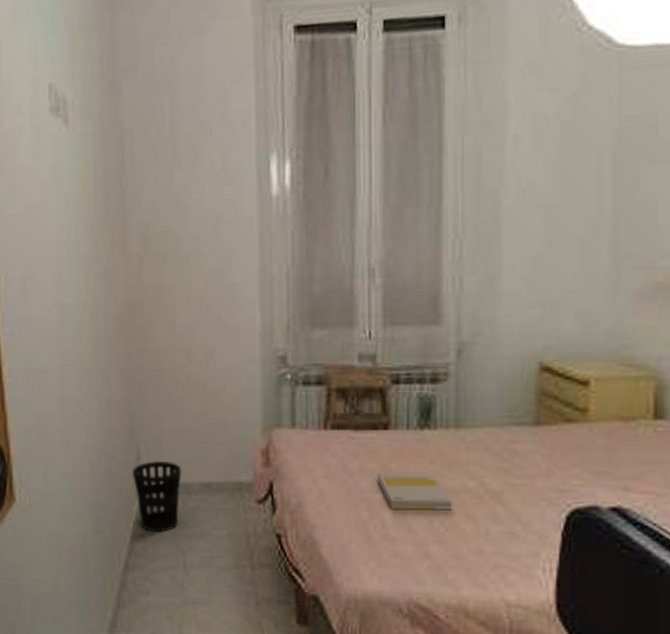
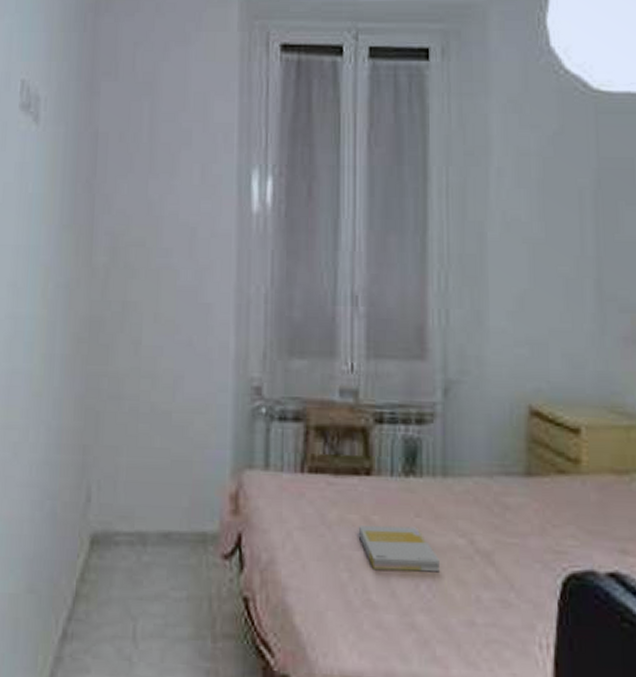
wastebasket: present [133,460,182,532] -> none [80,503,138,592]

